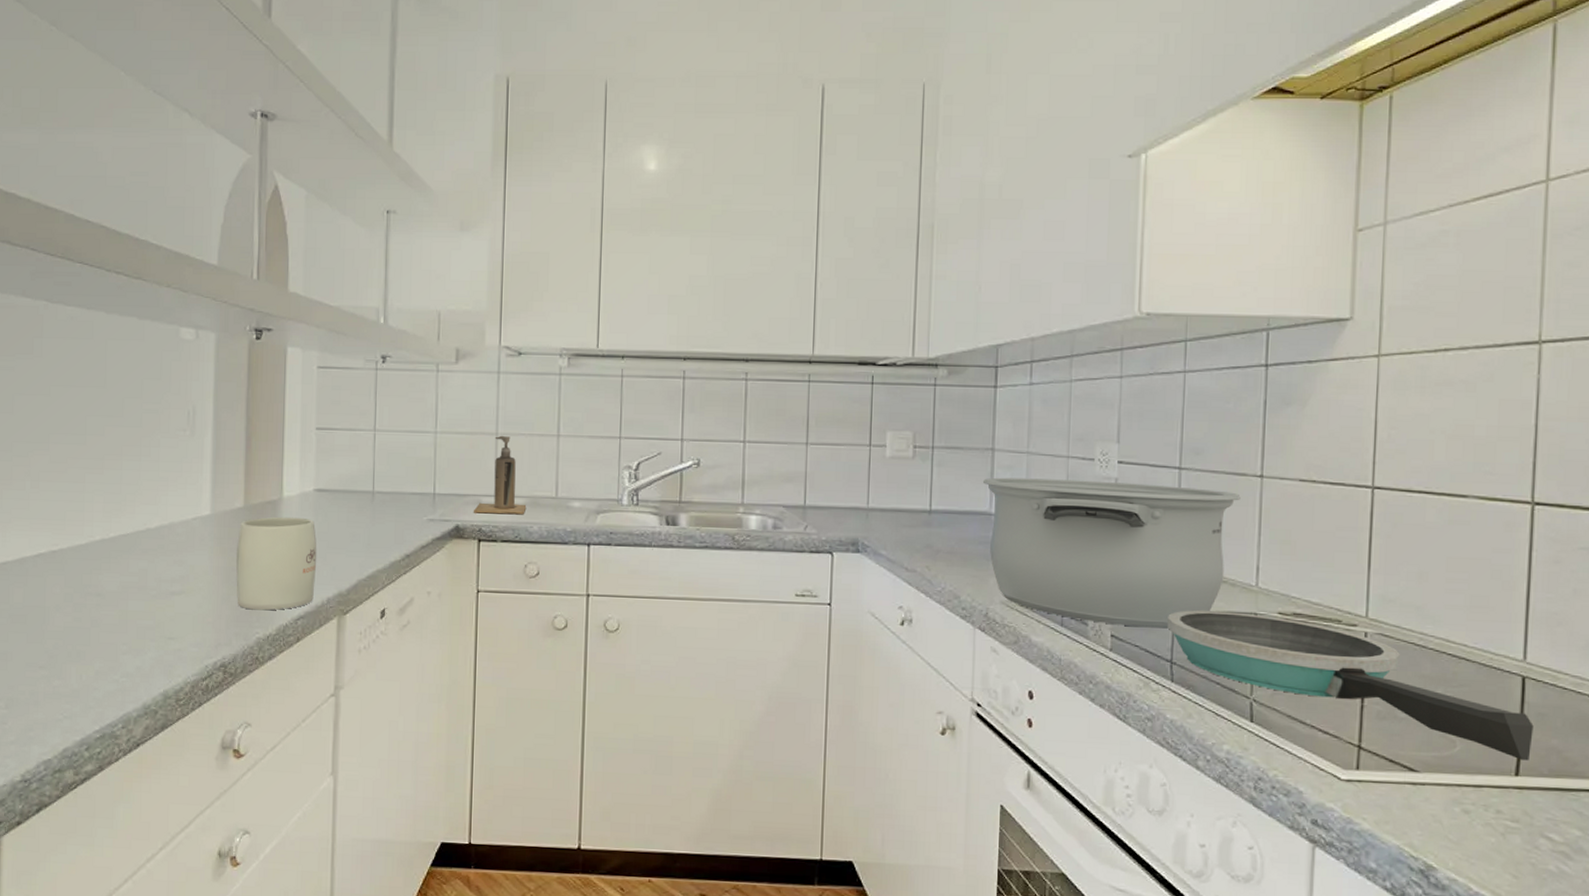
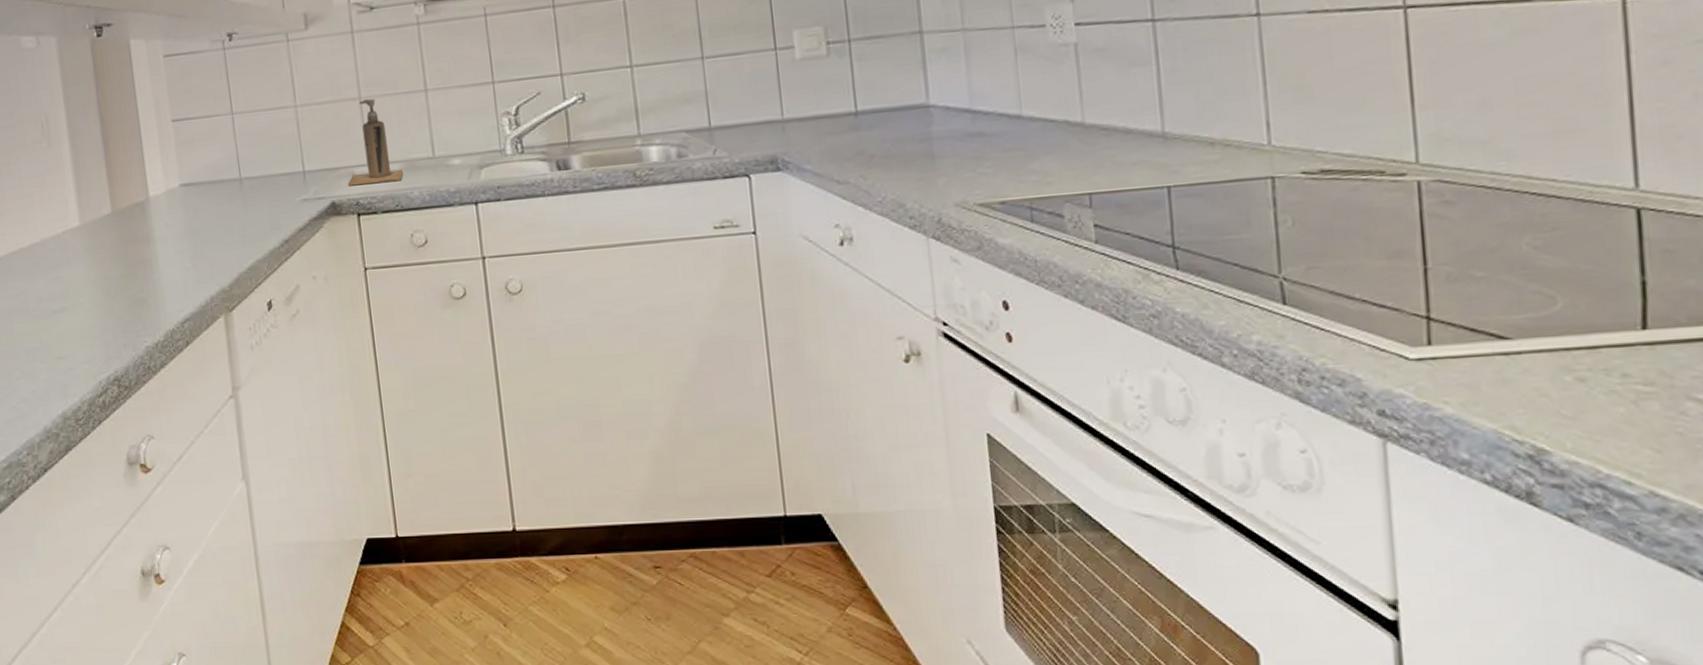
mug: present [236,517,317,611] -> none [110,216,197,319]
cooking pot: present [983,477,1241,629] -> none [914,38,1235,213]
frying pan: present [1167,610,1534,761] -> none [1162,178,1661,310]

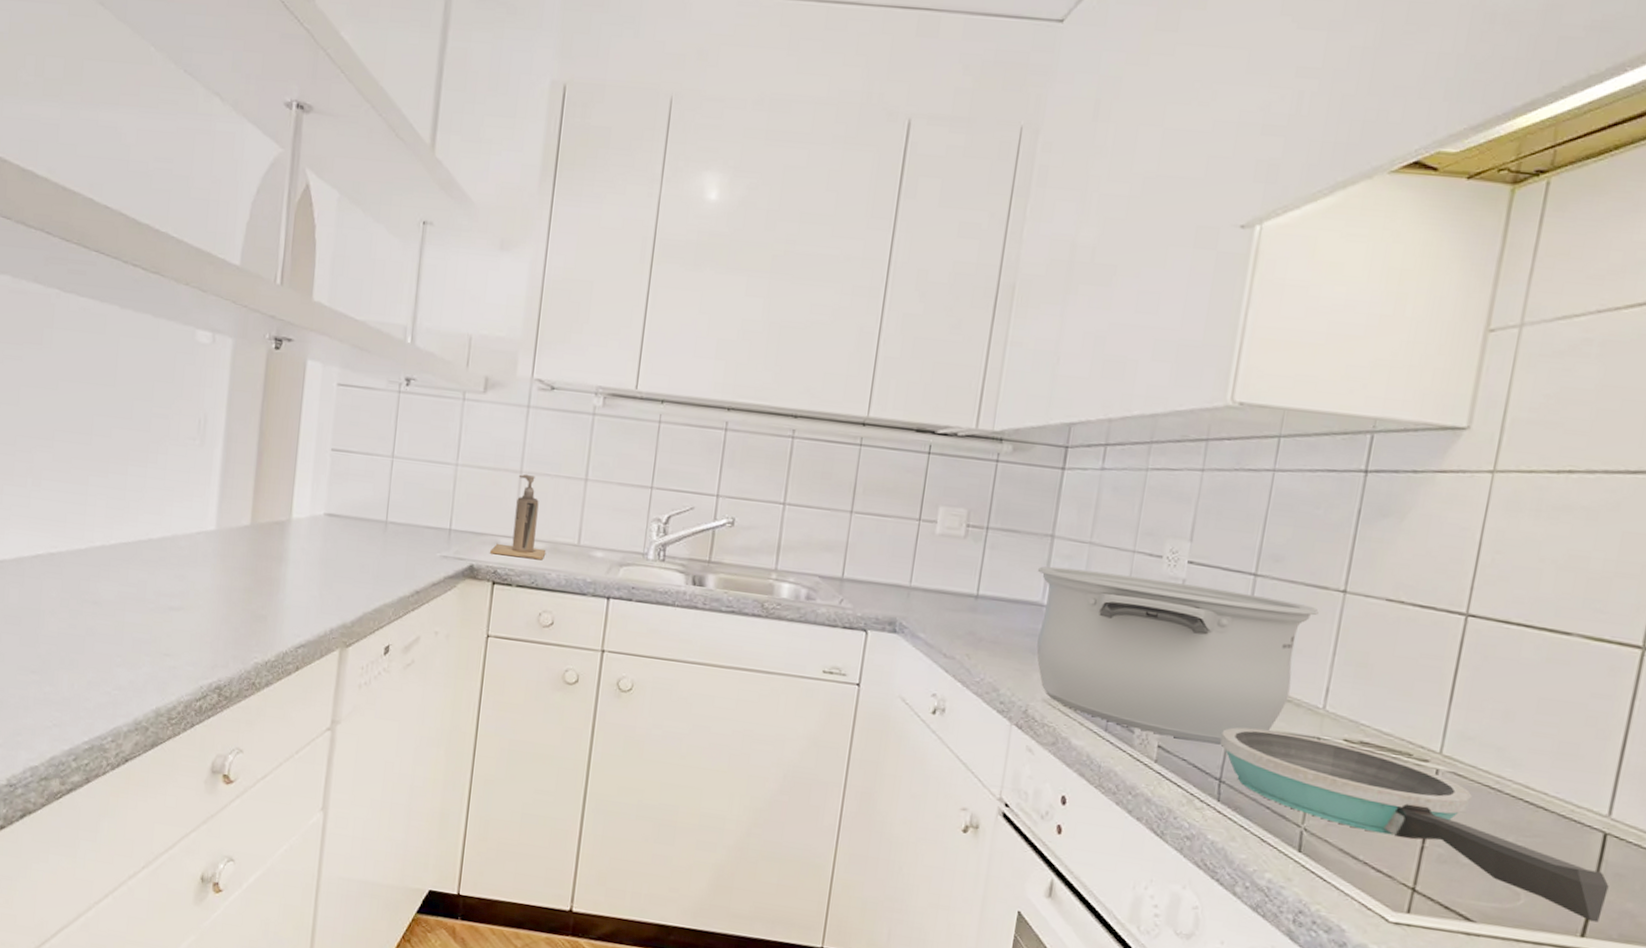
cooking pot: none [914,38,1235,213] -> present [1036,566,1319,745]
frying pan: none [1162,178,1661,310] -> present [1220,727,1609,923]

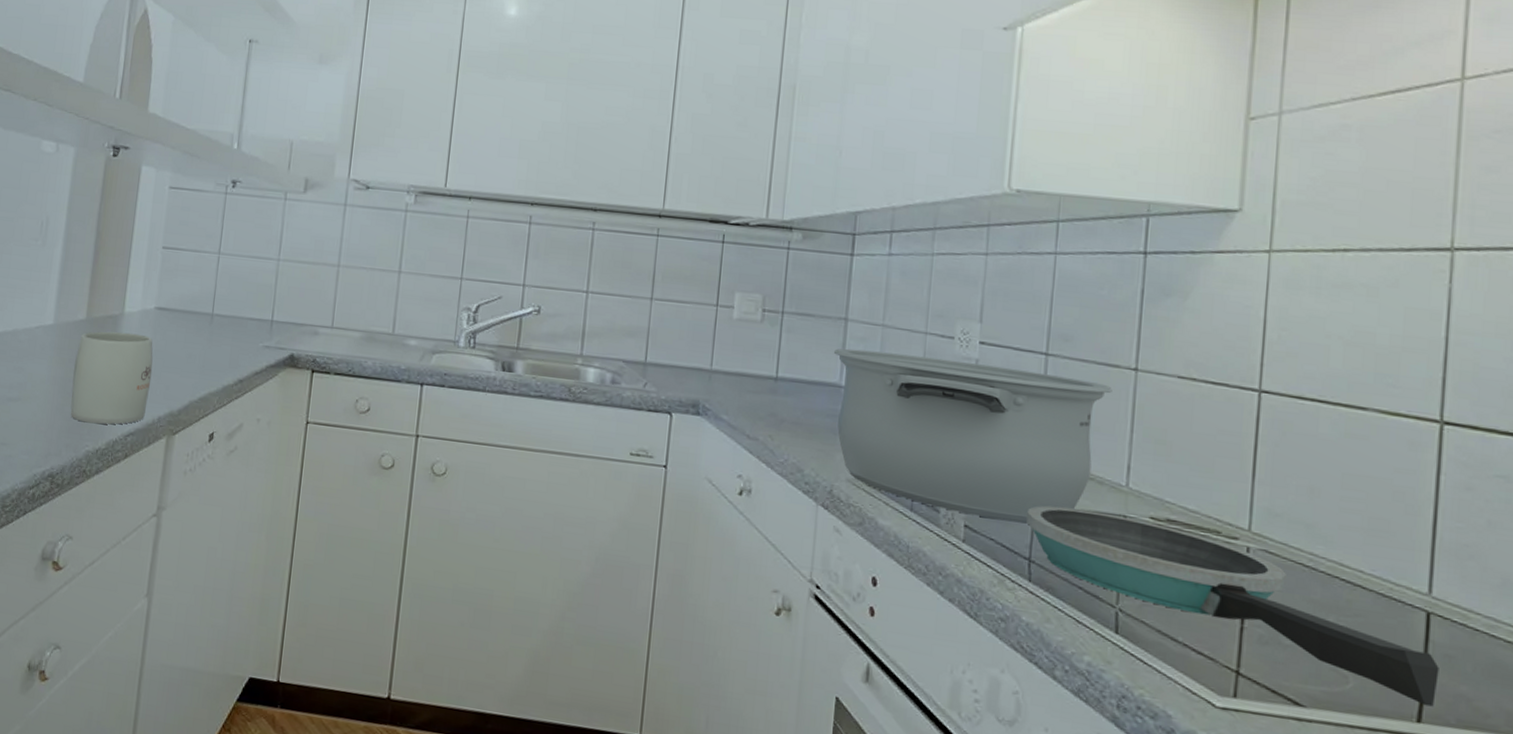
mug: none [237,538,324,636] -> present [70,331,153,425]
soap dispenser: present [490,474,546,559] -> none [310,267,363,348]

